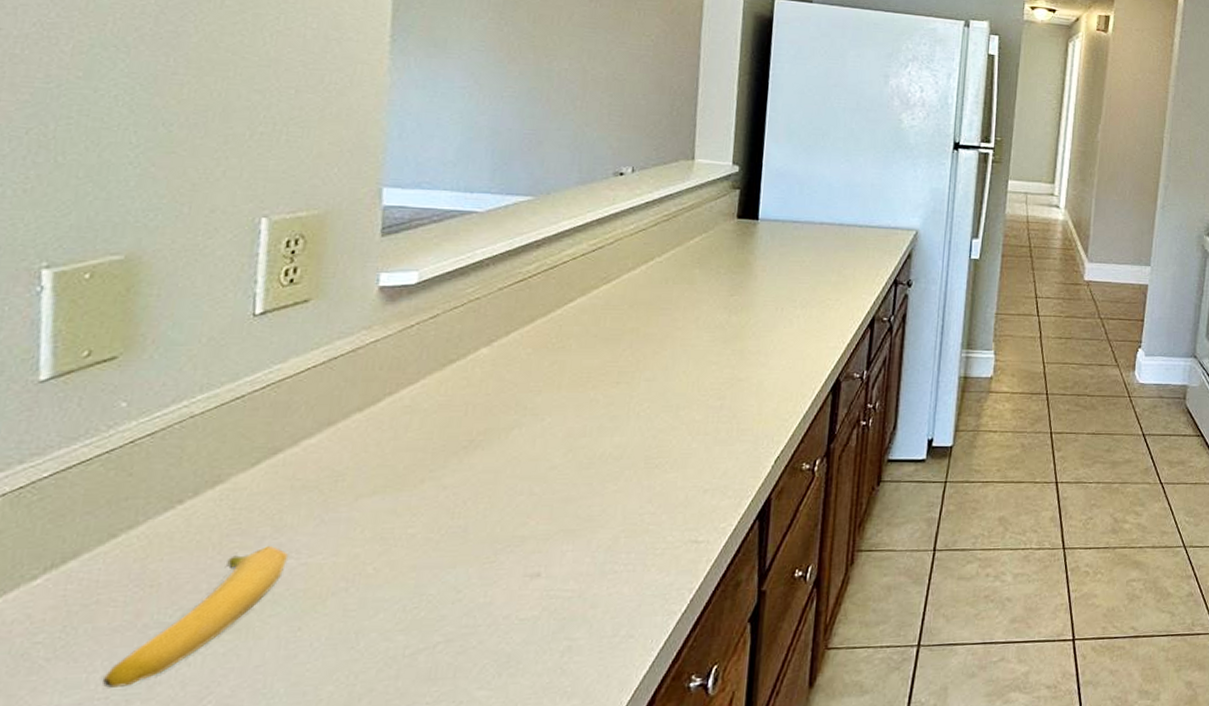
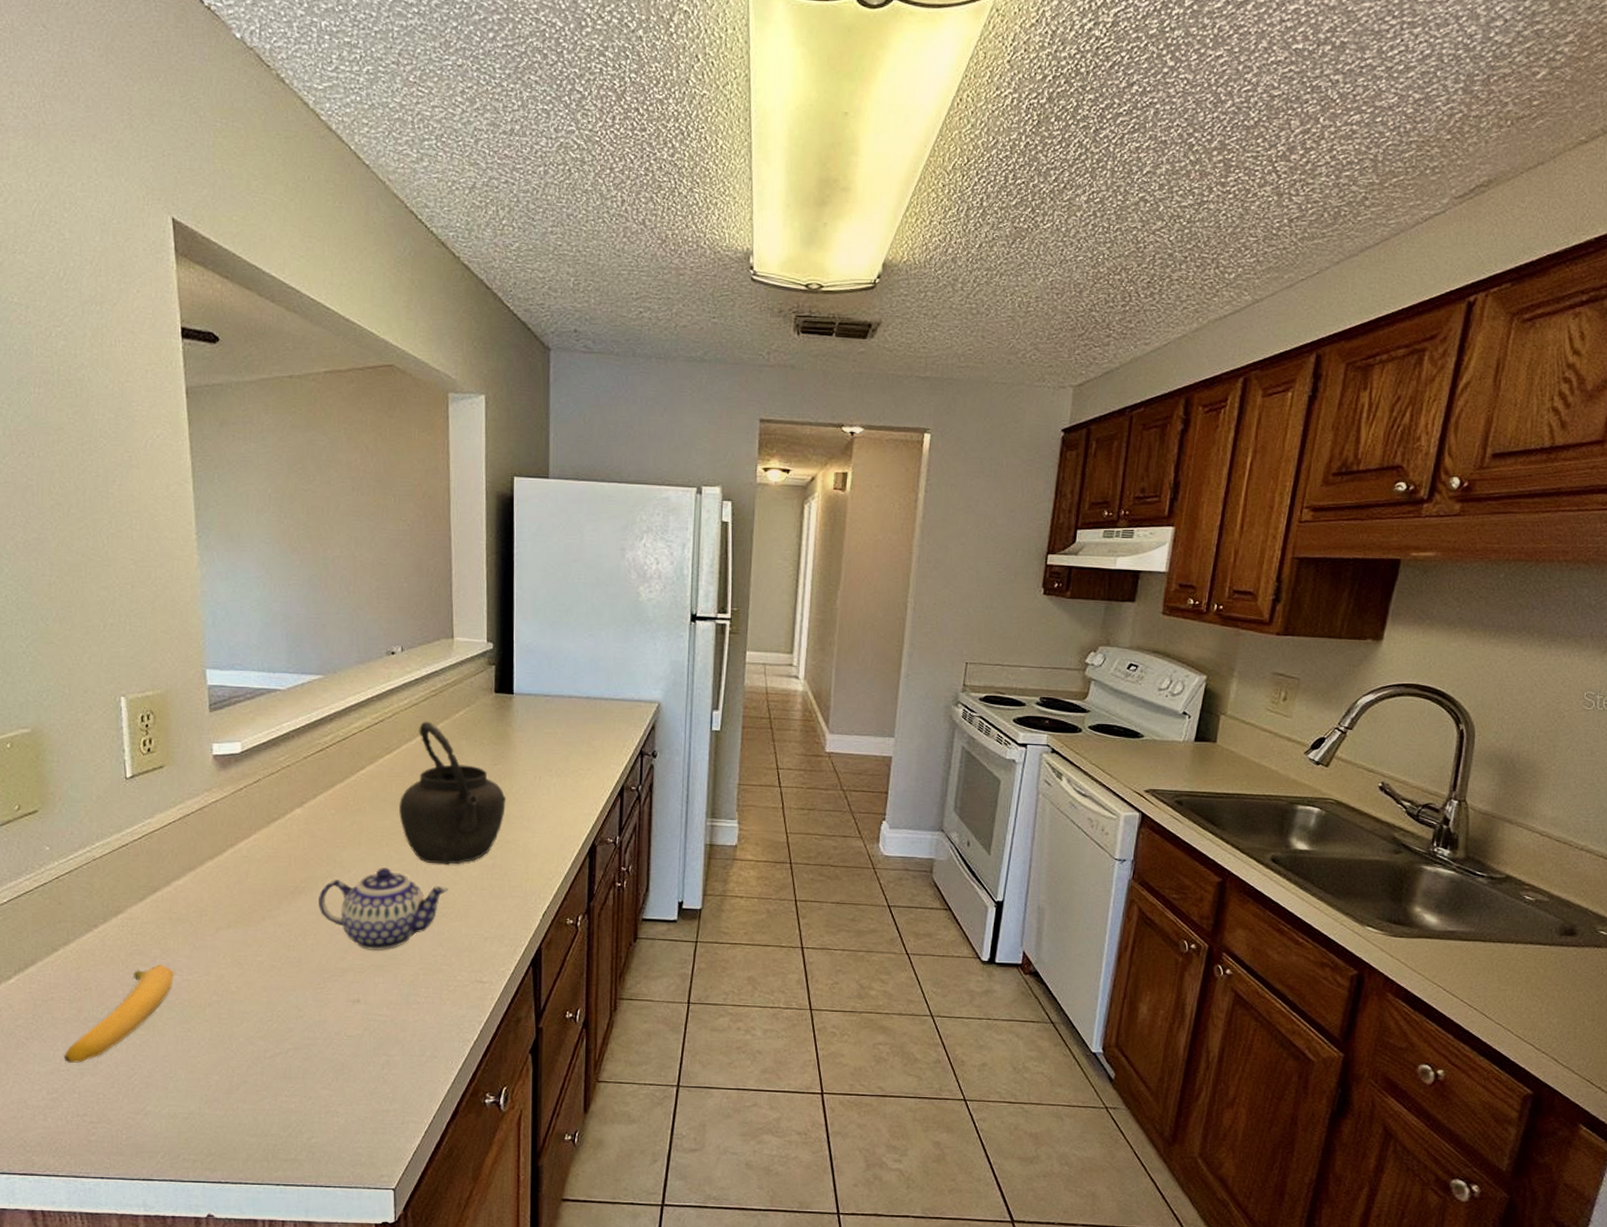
teapot: none [498,414,665,512] -> present [319,868,448,950]
kettle: none [612,248,741,408] -> present [398,721,506,865]

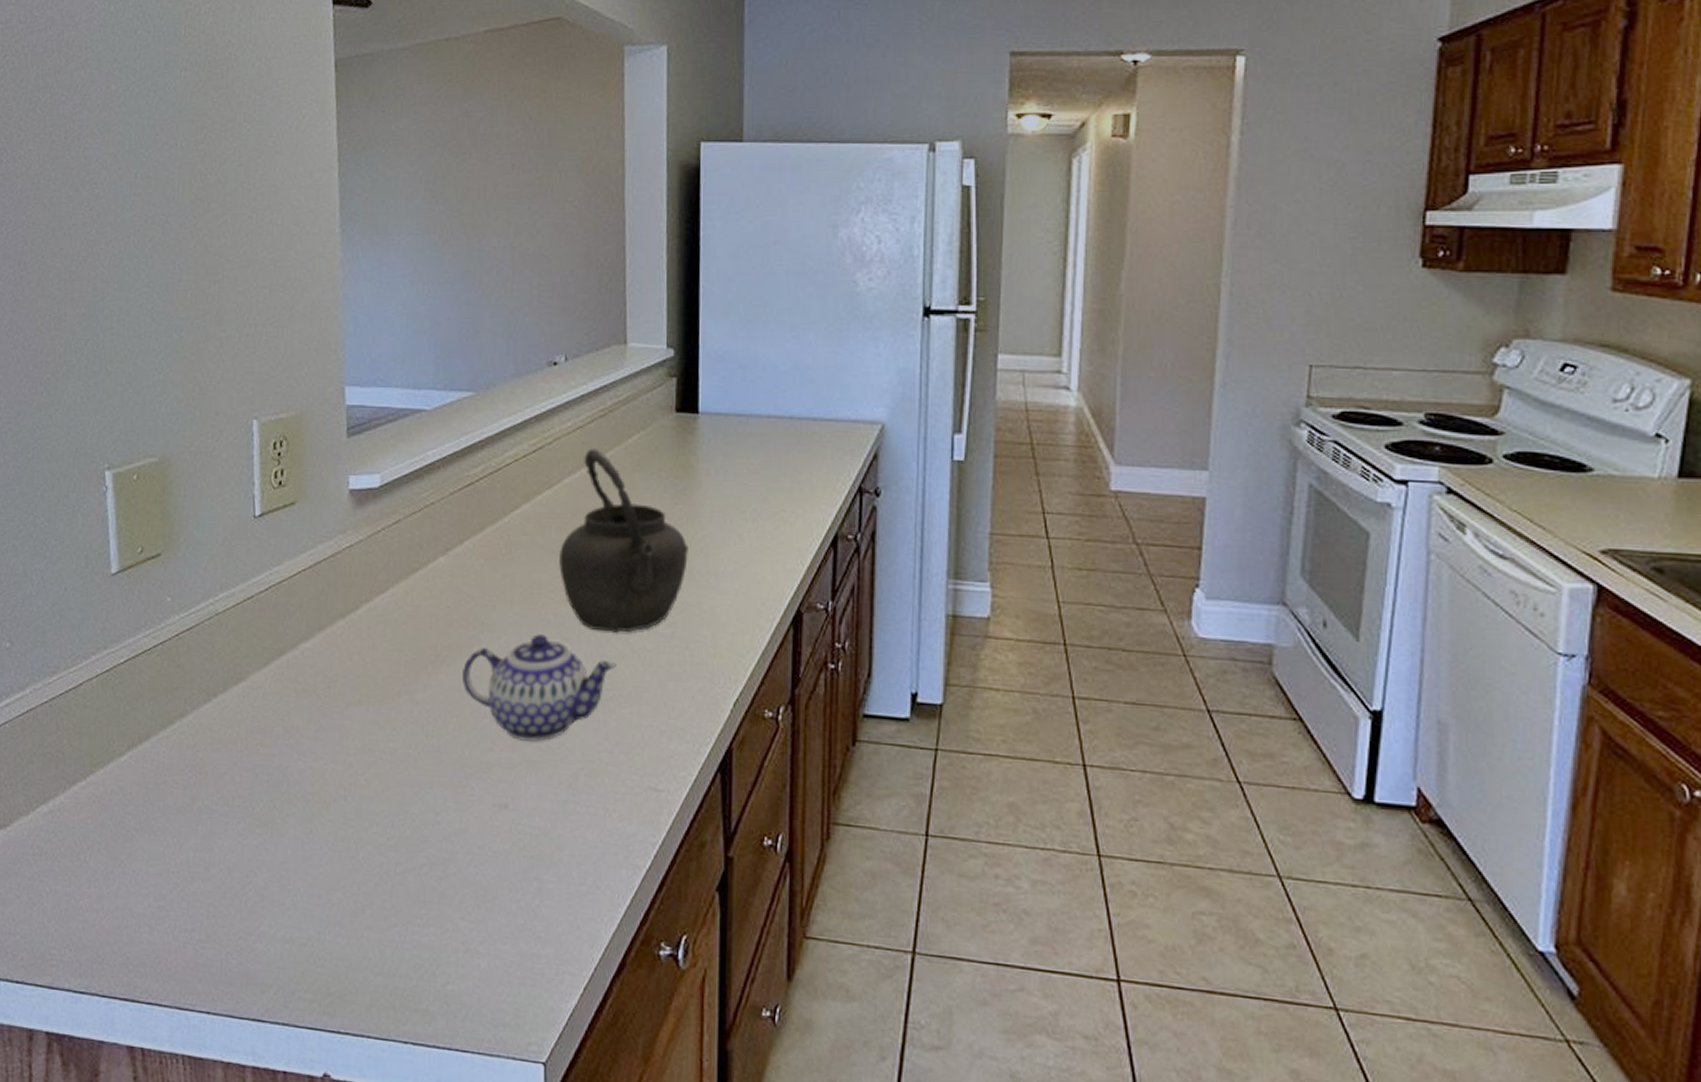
banana: present [63,964,175,1064] -> none [173,746,298,865]

